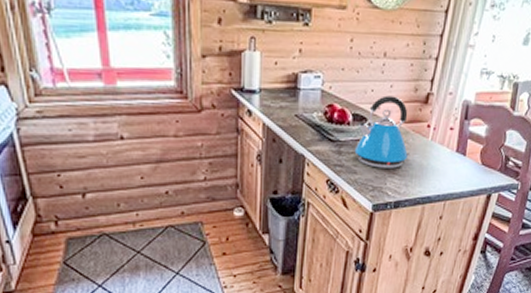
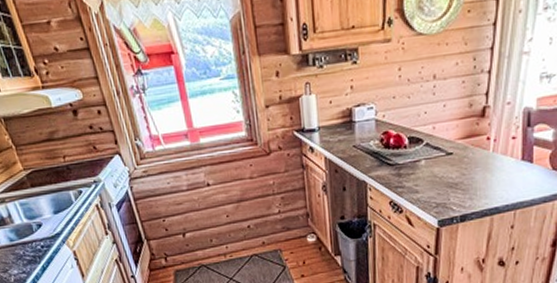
kettle: present [354,95,411,168] -> none [414,114,472,185]

